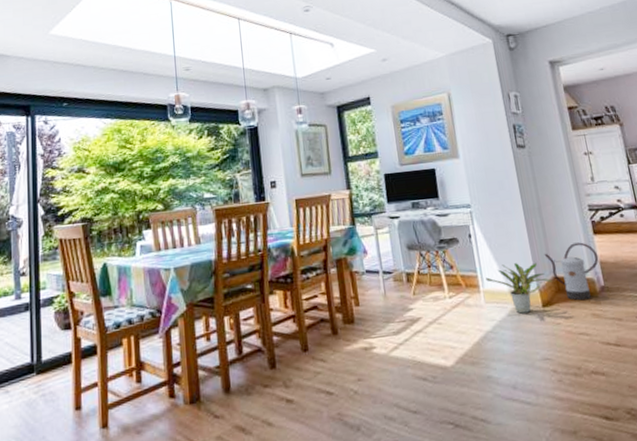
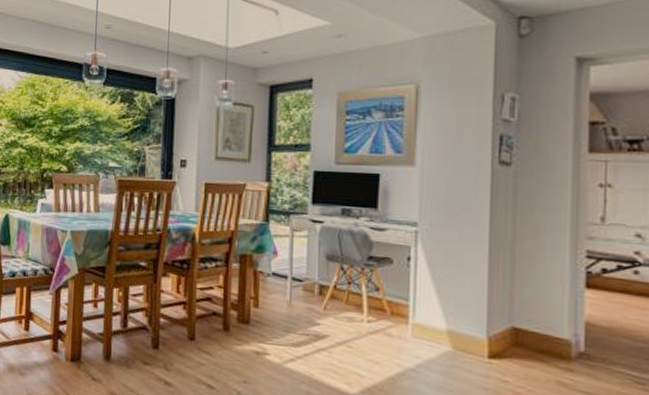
potted plant: present [486,262,553,314] -> none [419,299,510,360]
watering can: present [544,242,599,301] -> none [505,293,585,364]

